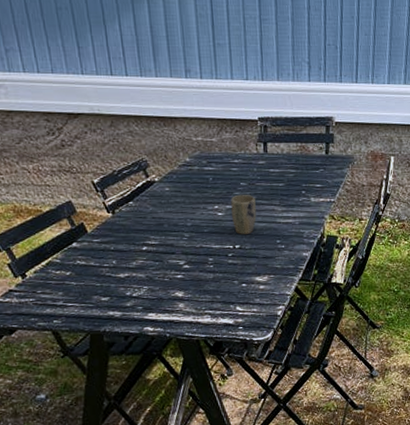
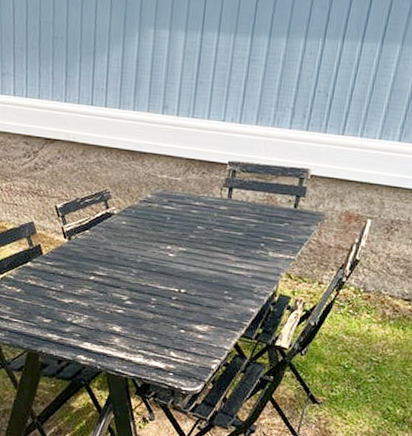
plant pot: present [231,194,257,235] -> none [182,238,210,280]

